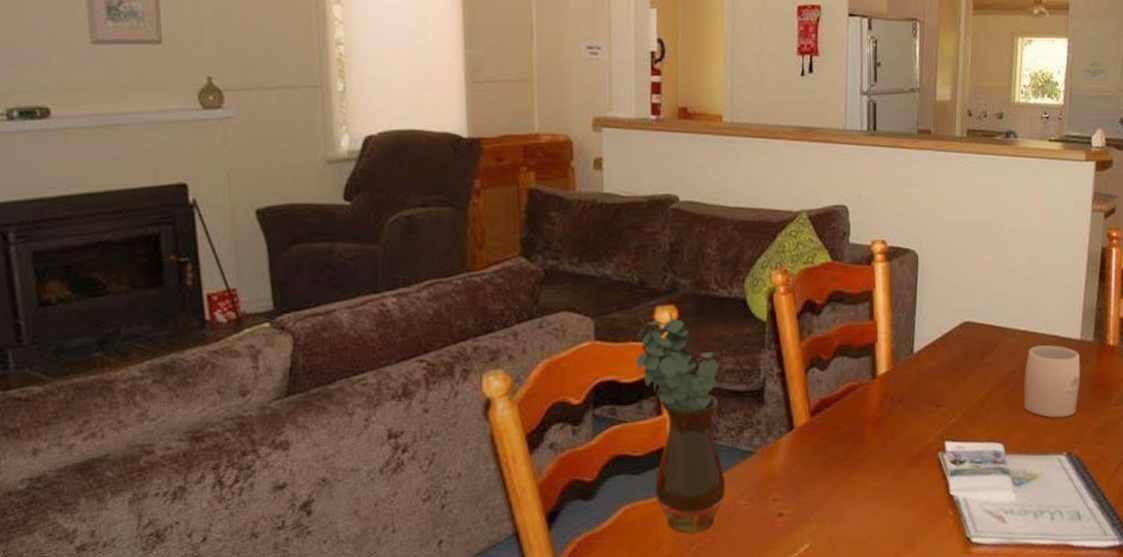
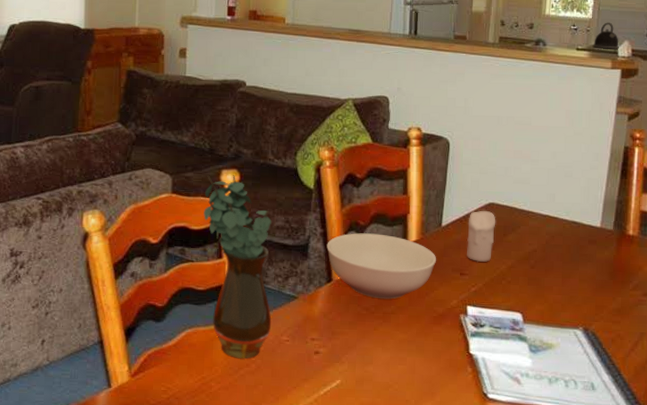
bowl: none [785,368,910,444] -> present [326,233,437,299]
candle: none [942,330,972,391] -> present [467,210,496,263]
mug: present [1023,345,1081,418] -> none [543,229,600,296]
kettle: none [1066,108,1092,140] -> present [593,22,619,51]

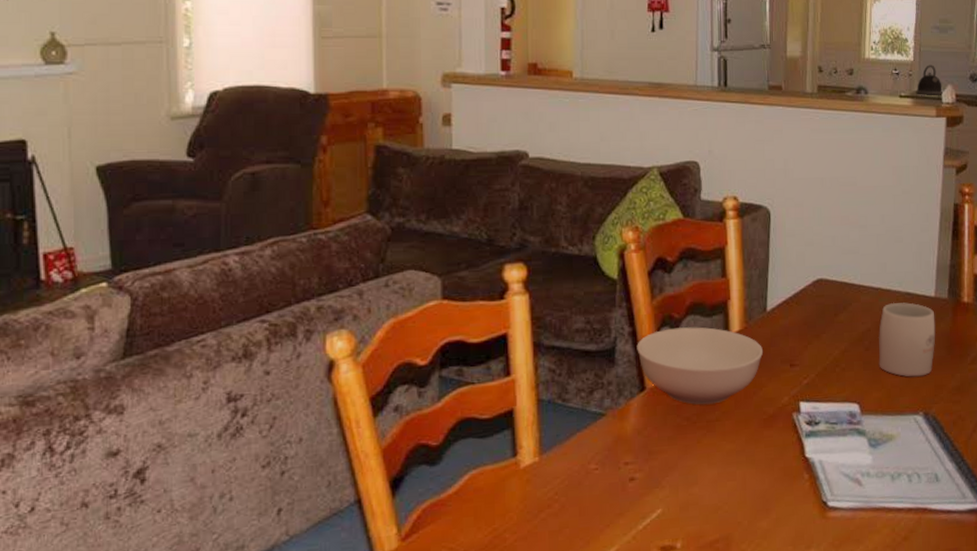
vase: present [204,175,272,359] -> none [484,270,576,500]
candle: present [467,210,496,263] -> none [795,288,826,350]
mug: none [543,229,600,296] -> present [878,302,936,377]

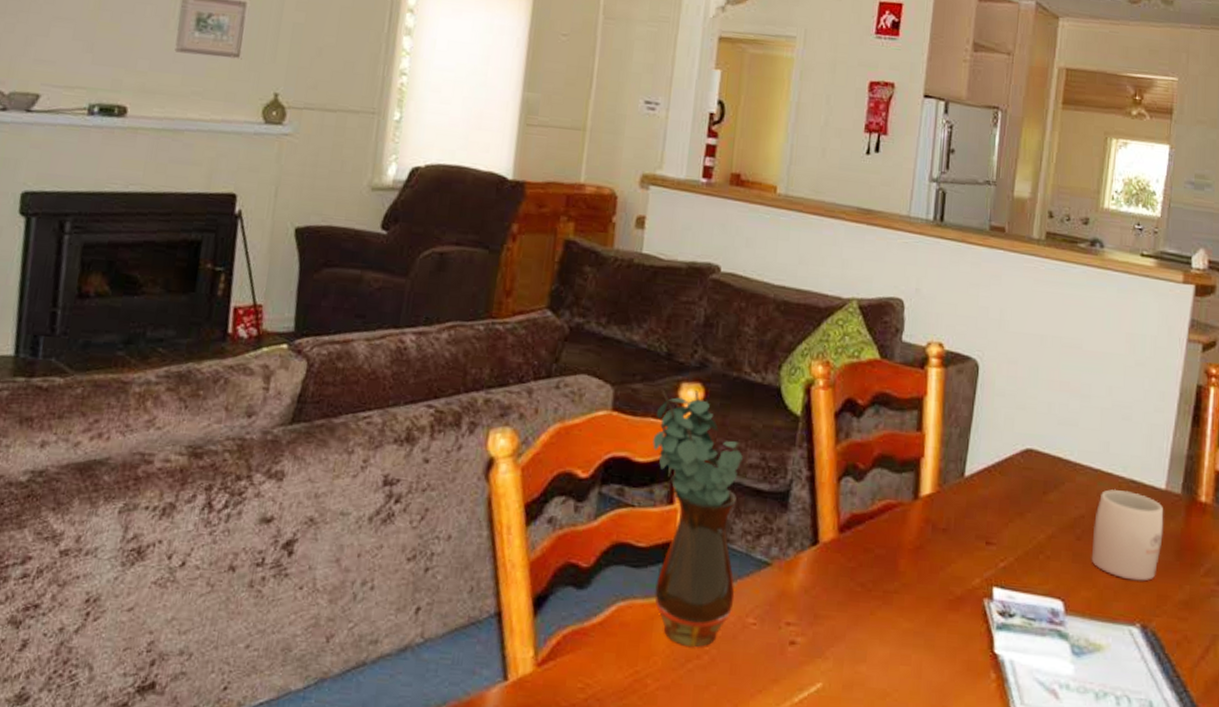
vase: none [484,270,576,500] -> present [652,388,743,648]
bowl: present [637,327,764,405] -> none [813,479,957,573]
kettle: present [917,65,943,96] -> none [1162,223,1193,261]

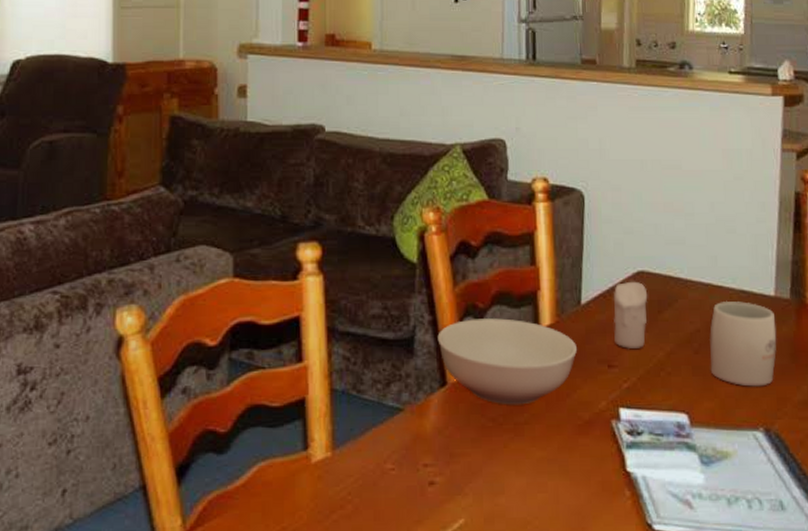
vase: present [652,388,743,648] -> none [276,249,371,499]
bowl: none [813,479,957,573] -> present [437,318,578,405]
candle: none [995,458,1035,529] -> present [613,281,648,350]

